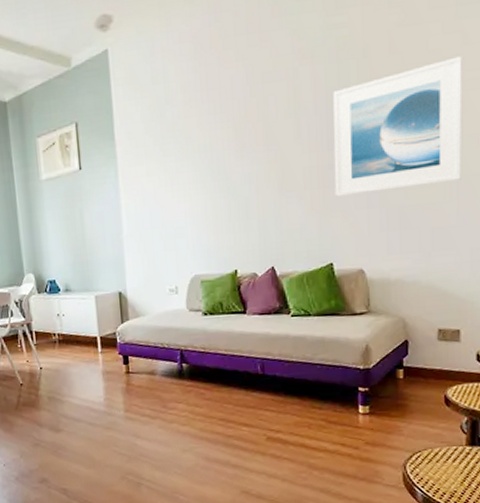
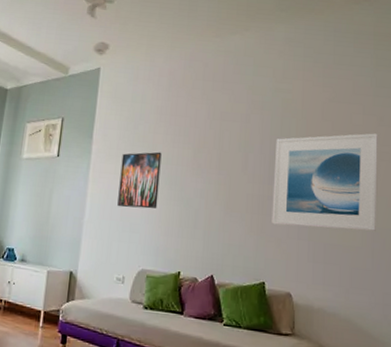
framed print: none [152,138,202,213] -> present [117,152,162,209]

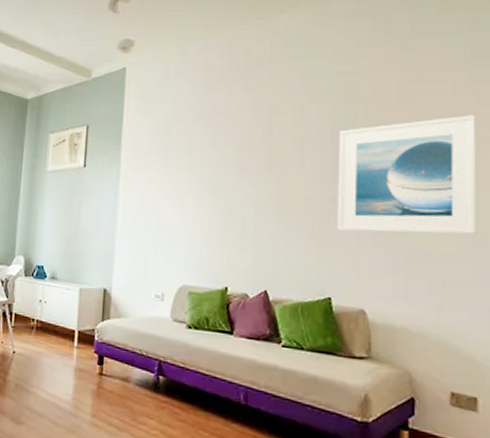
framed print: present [117,152,162,209] -> none [152,155,200,219]

